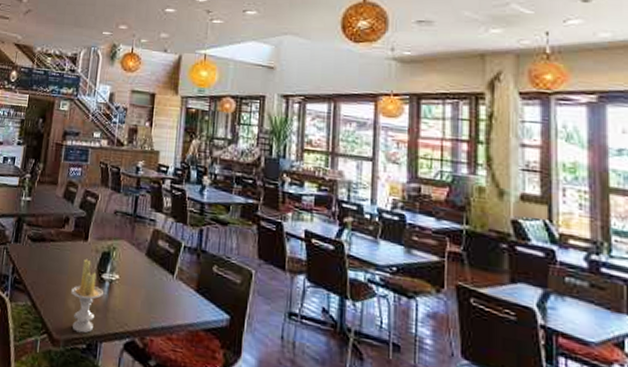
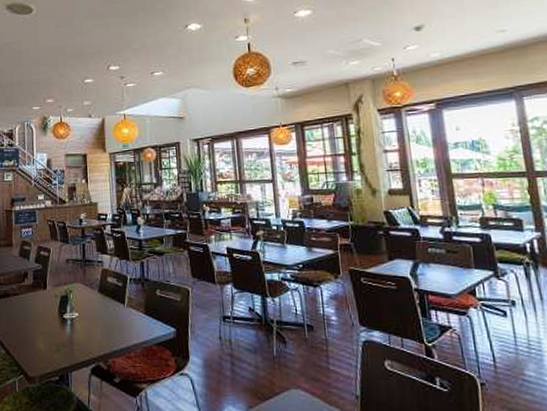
candle: present [71,258,104,333] -> none [39,304,68,368]

